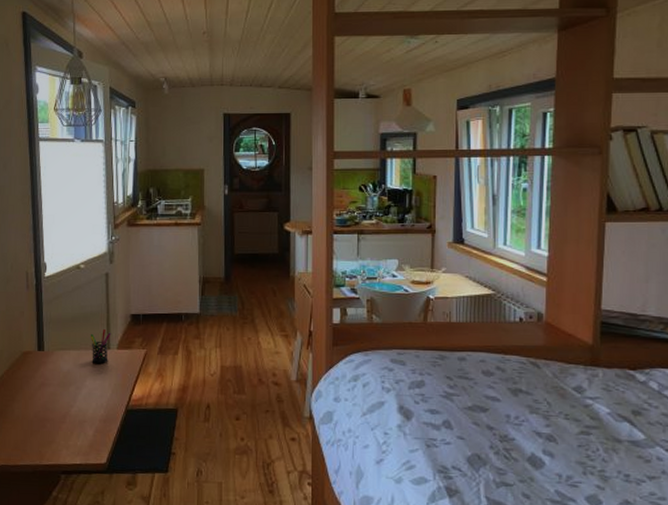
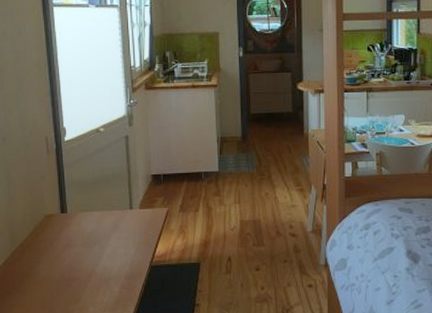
pen holder: present [90,329,111,364] -> none [112,190,133,224]

